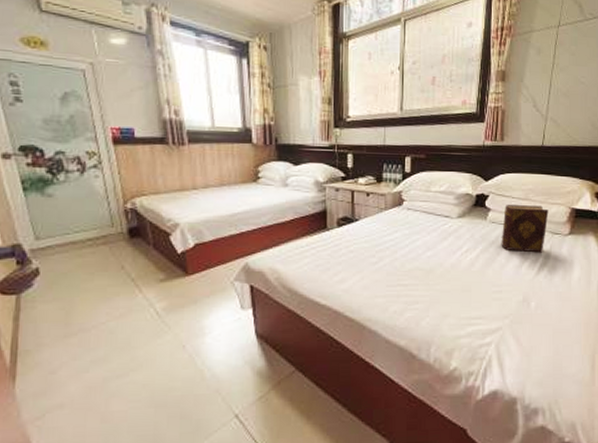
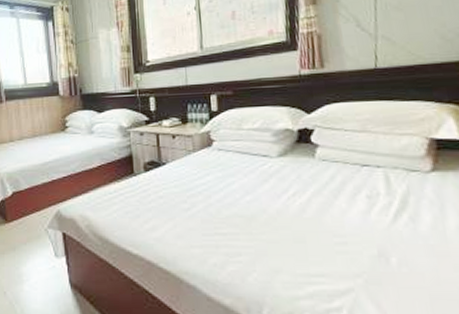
diary: present [501,204,549,253] -> none [335,137,398,195]

